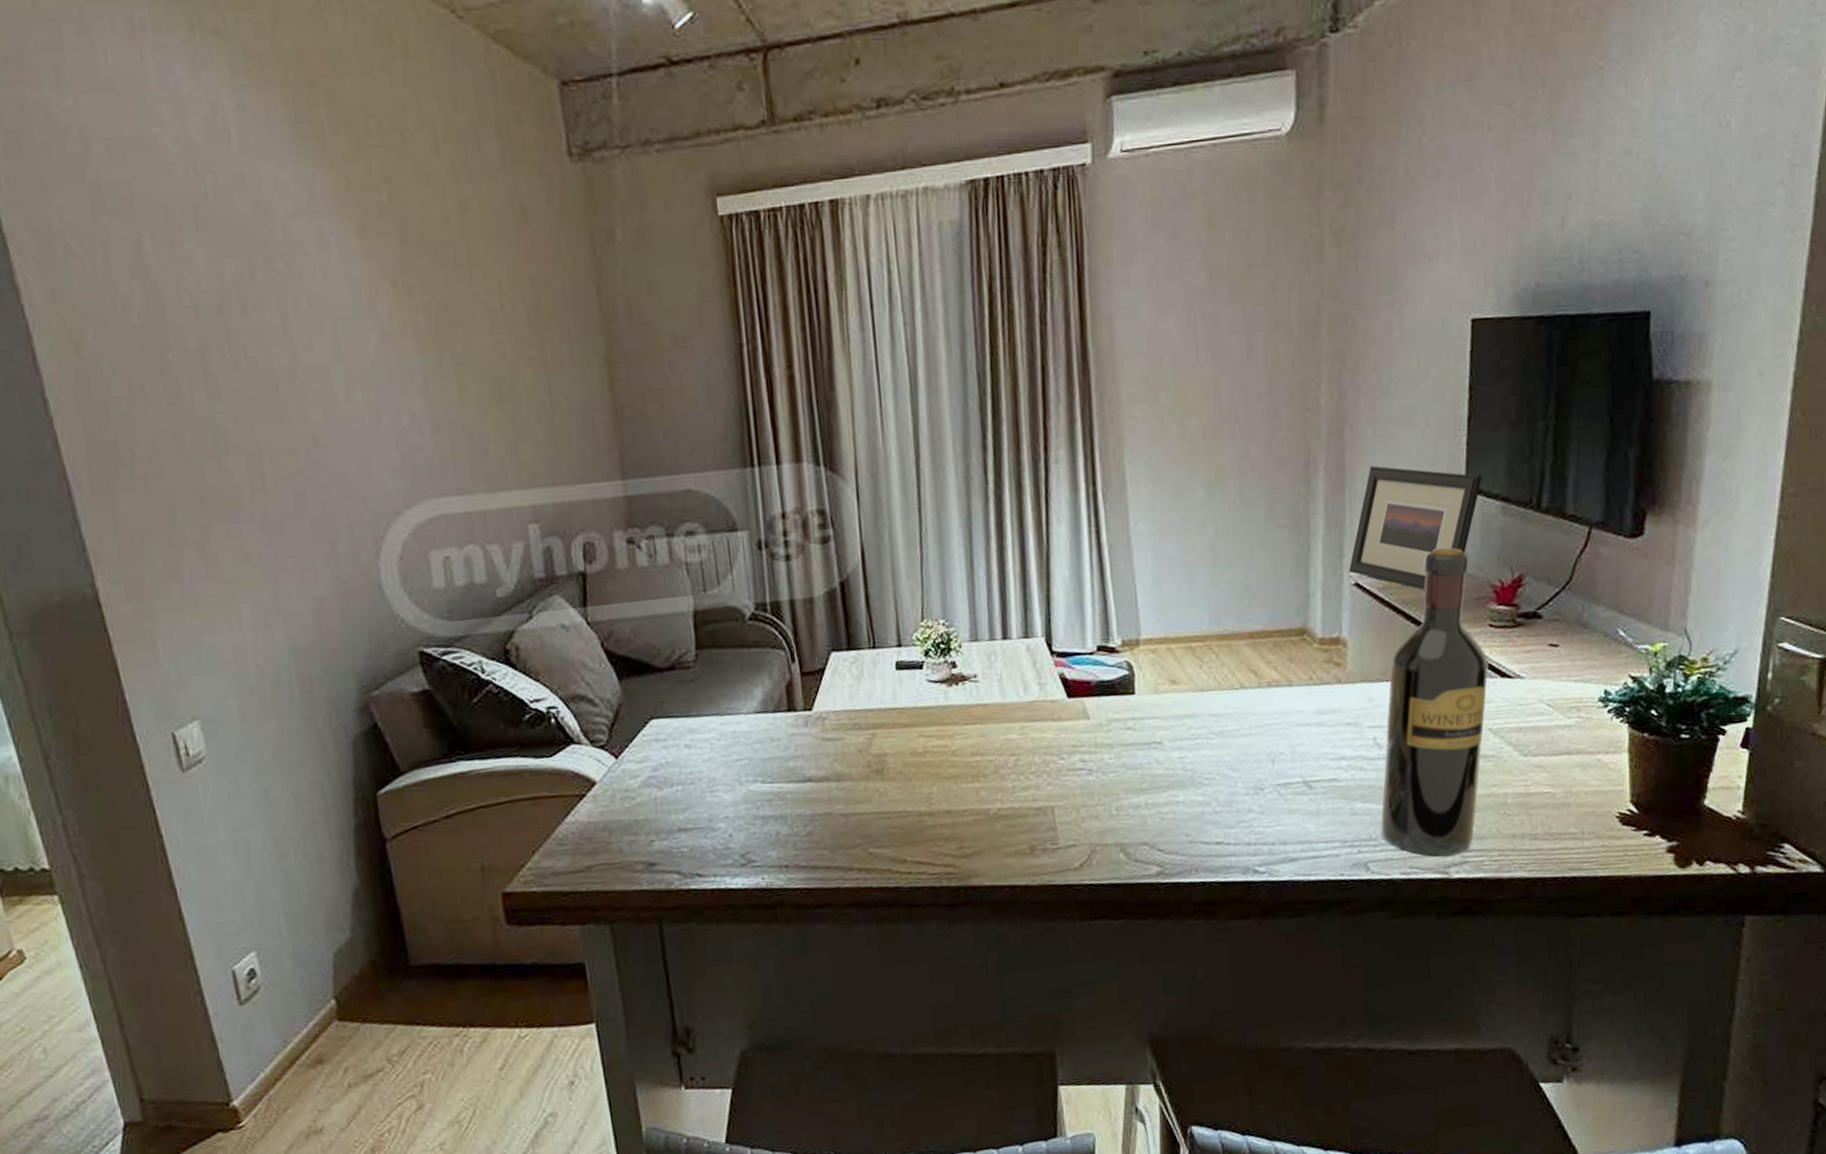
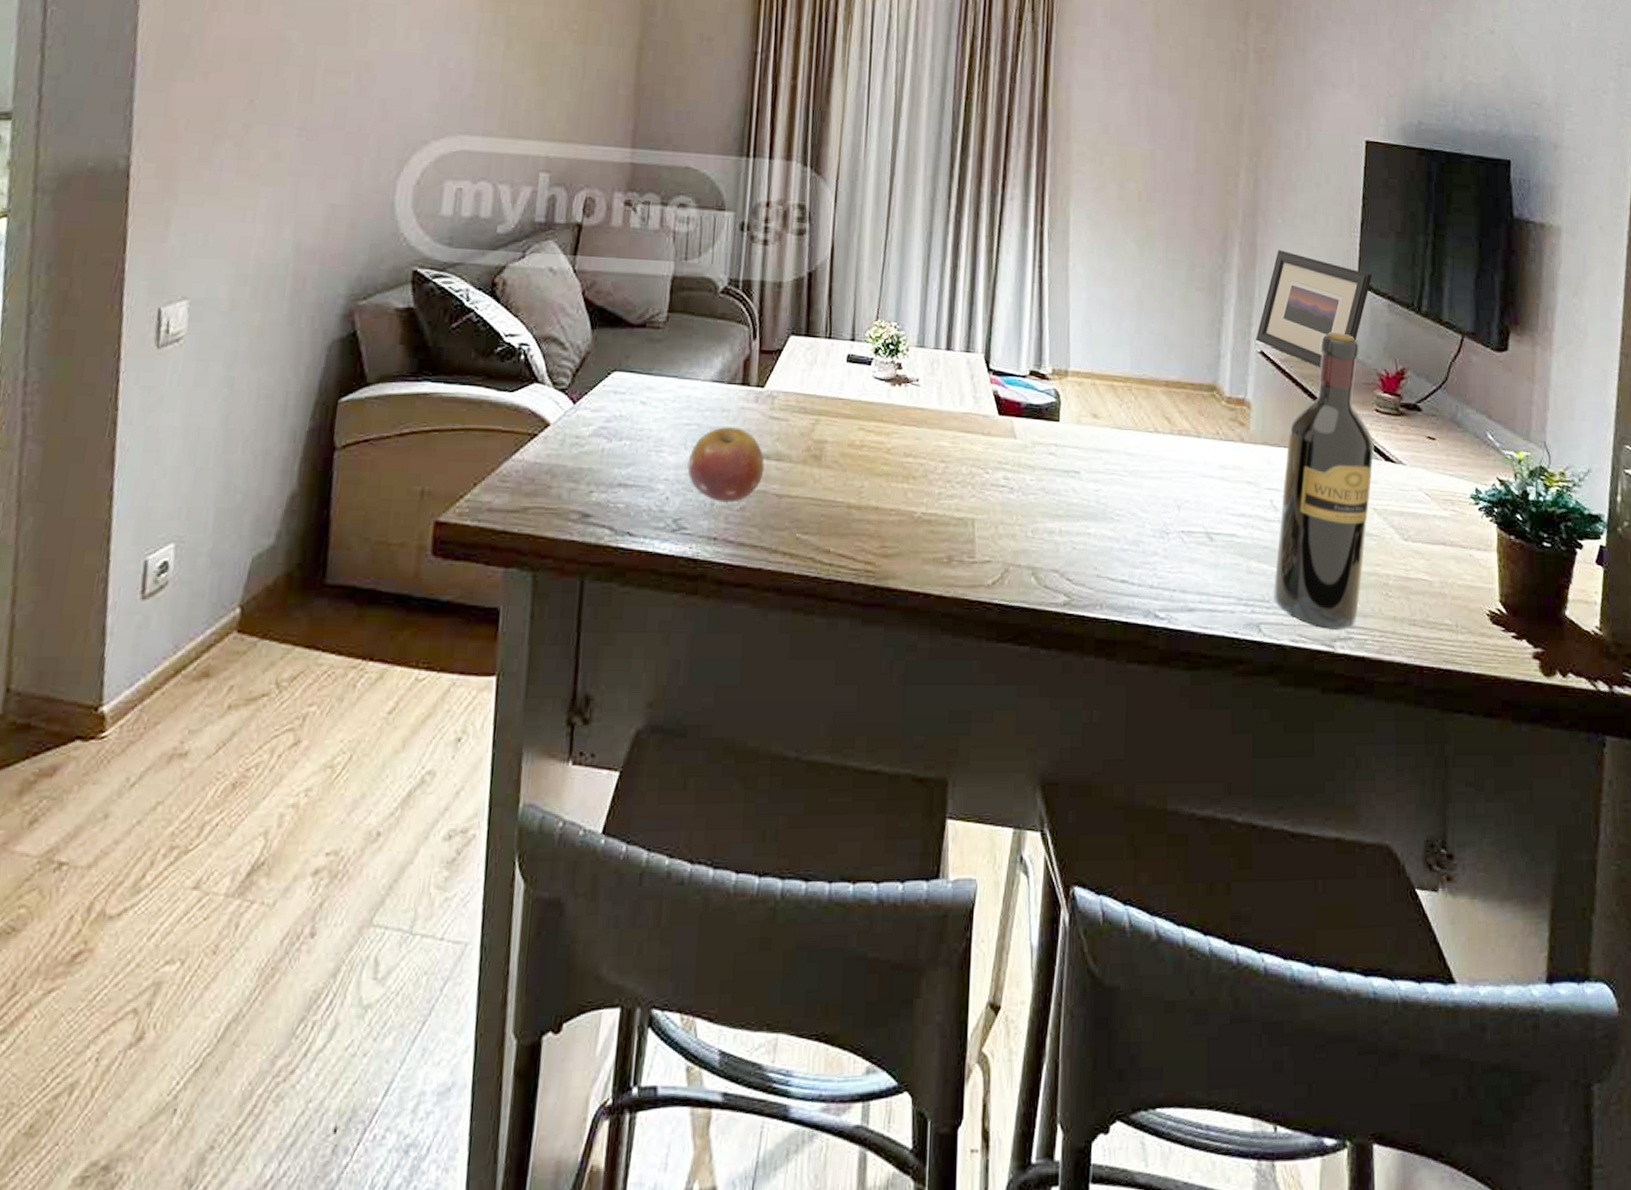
fruit: none [745,755,826,831] -> present [687,427,765,503]

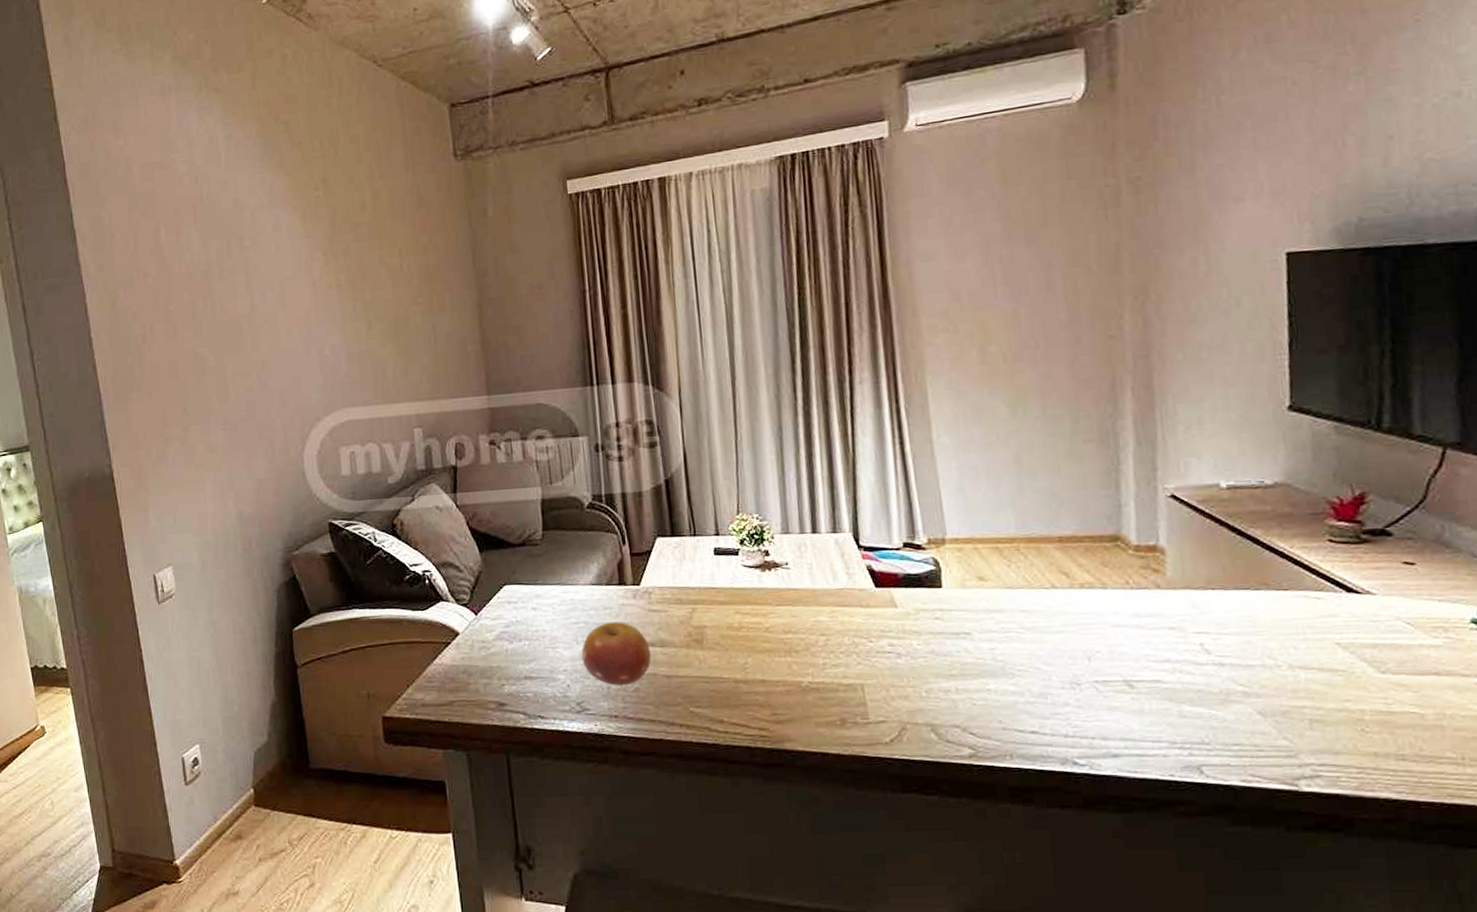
picture frame: present [1256,250,1372,367] -> none [1163,387,1310,504]
wine bottle: present [1274,332,1375,630] -> none [1213,464,1332,768]

